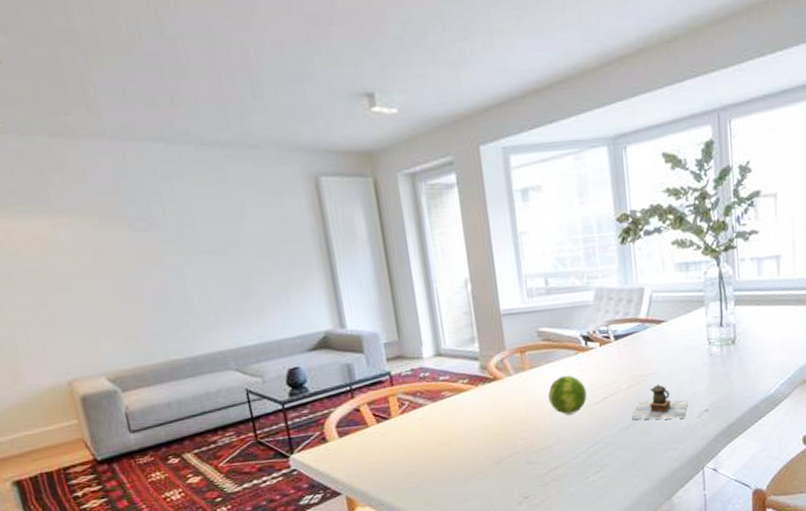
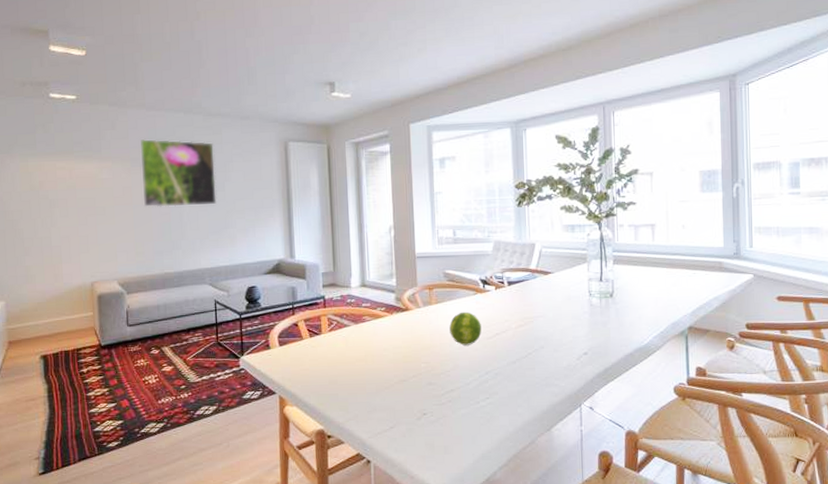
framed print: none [107,181,230,275] -> present [141,138,217,207]
teapot: present [632,384,688,420] -> none [519,326,569,359]

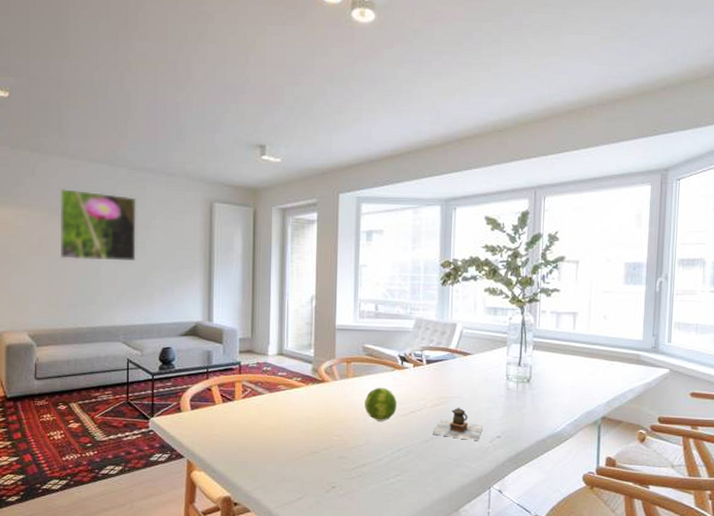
teapot: none [519,326,569,359] -> present [433,407,483,440]

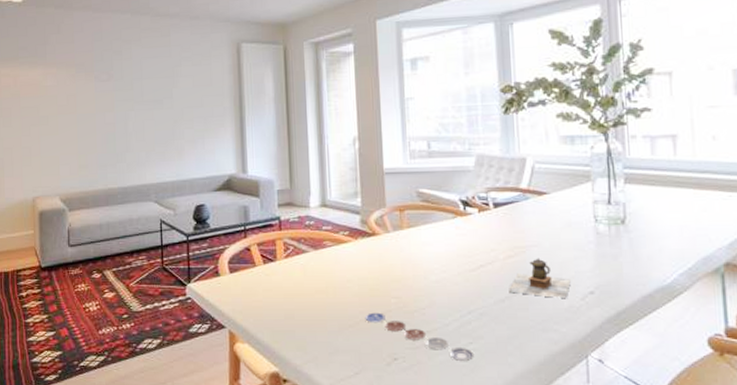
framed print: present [61,188,136,262] -> none [86,42,164,117]
plate: none [310,448,400,490] -> present [365,312,475,361]
fruit: present [365,387,397,421] -> none [424,238,463,279]

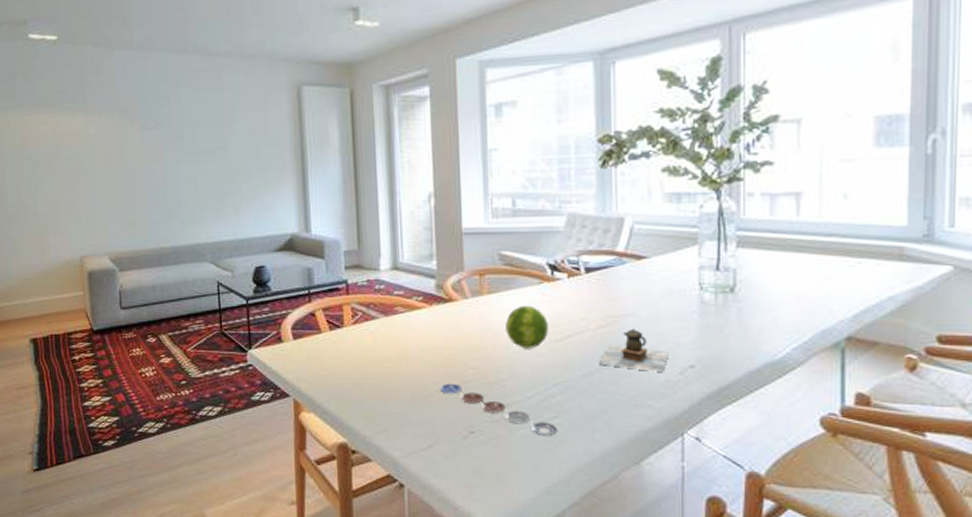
fruit: none [424,238,463,279] -> present [506,305,548,349]

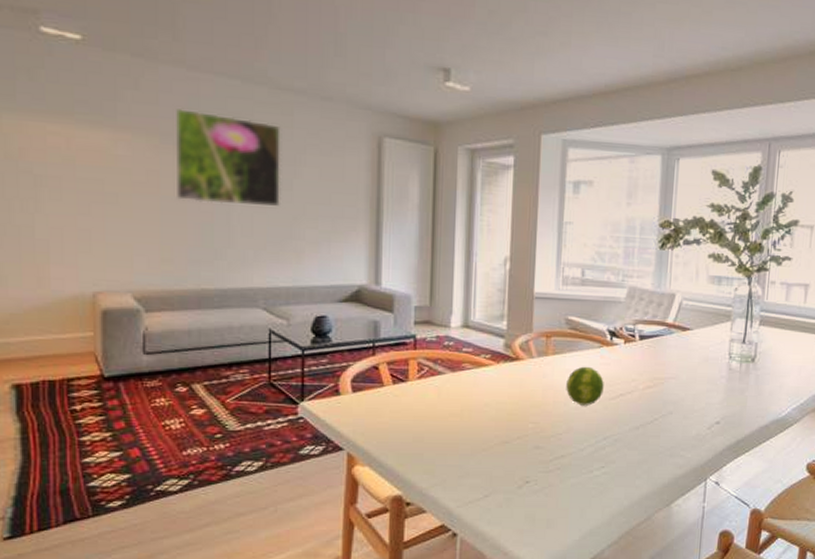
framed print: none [129,85,217,169] -> present [176,107,281,207]
plate: present [439,383,559,436] -> none [500,437,605,483]
teapot: present [599,328,669,372] -> none [644,389,701,427]

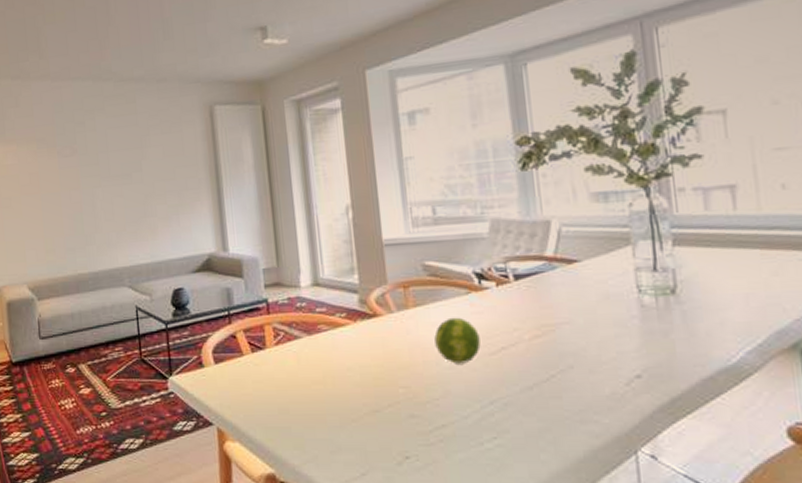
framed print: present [176,107,281,207] -> none [46,113,133,195]

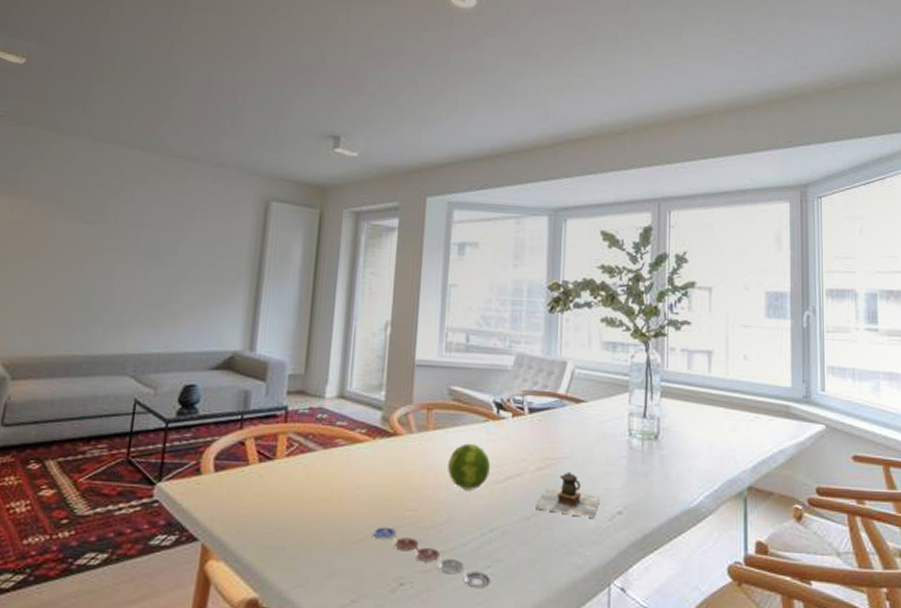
plate: none [369,404,500,458] -> present [372,527,492,587]
teapot: none [537,337,612,384] -> present [536,471,600,517]

